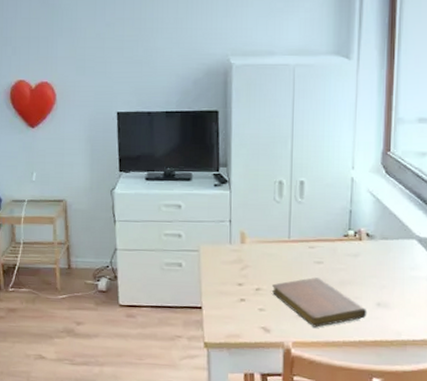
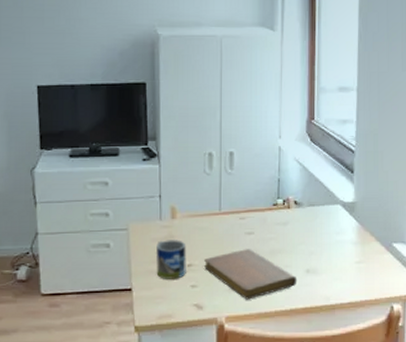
mug: none [225,263,255,302] -> present [155,240,186,279]

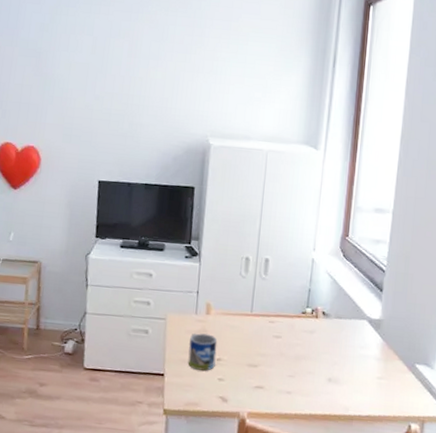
notebook: present [204,249,297,300] -> none [232,351,319,400]

